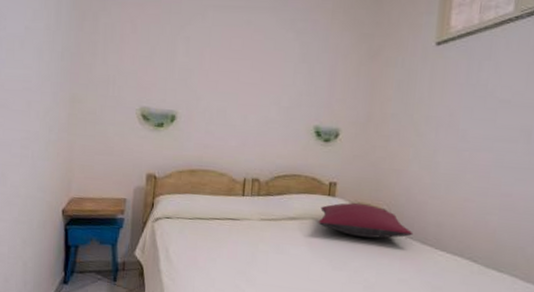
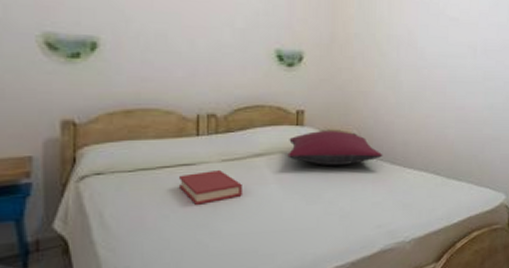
hardback book: none [226,226,276,255] -> present [180,169,242,205]

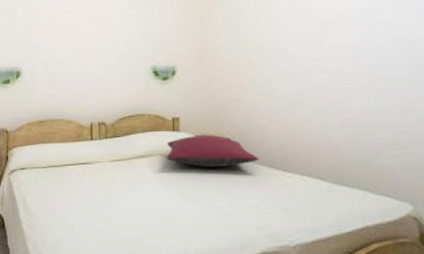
hardback book: present [180,169,242,205] -> none [79,168,129,197]

